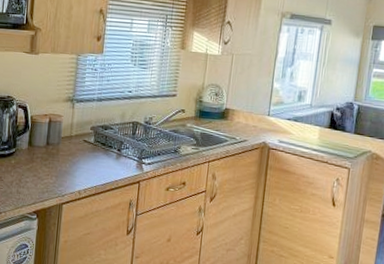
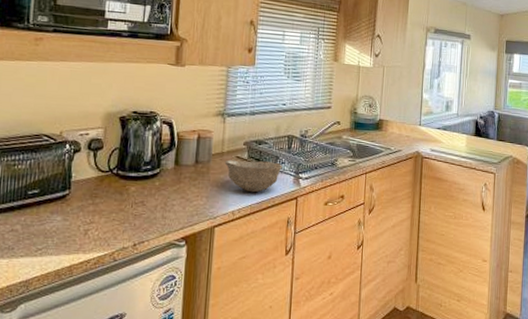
bowl: none [72,143,127,175] -> present [224,160,283,193]

